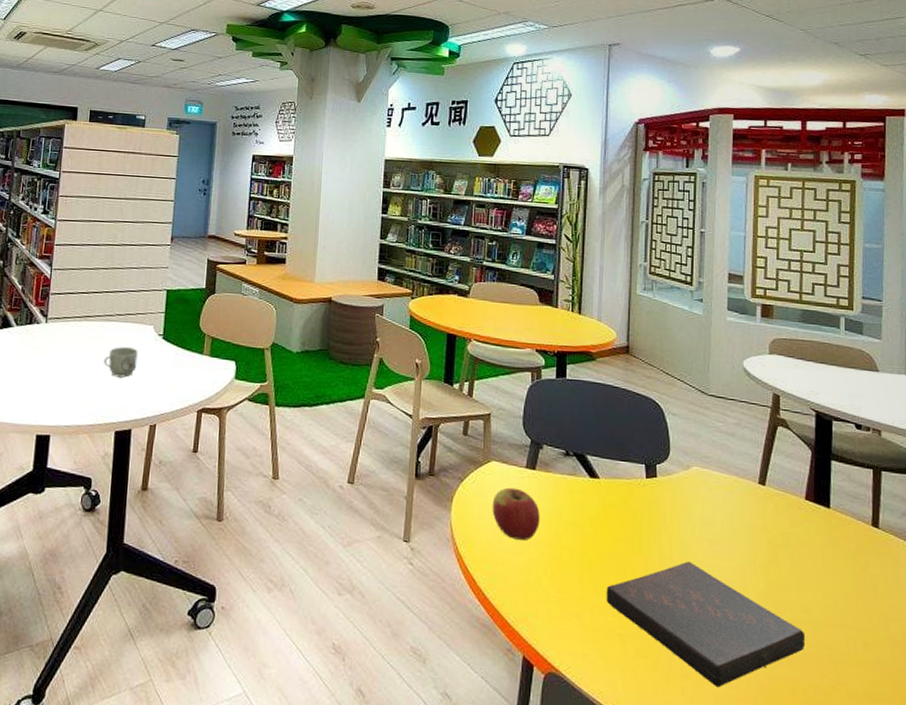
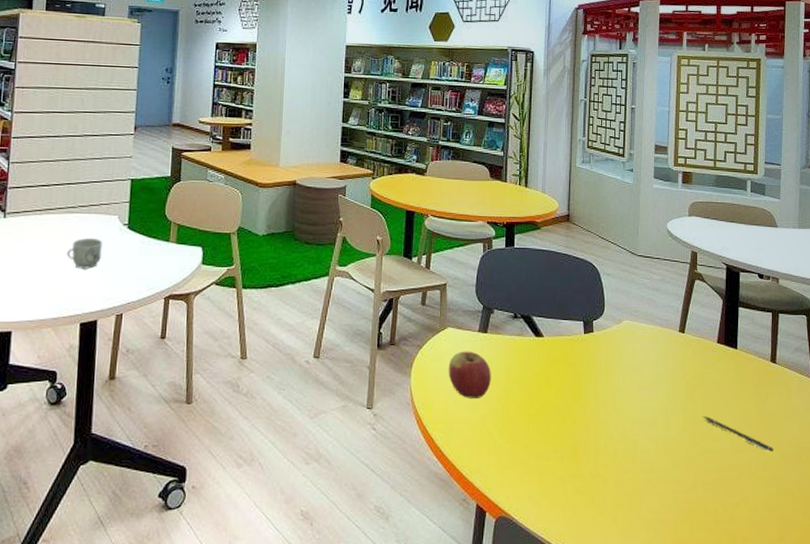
book: present [606,561,806,688] -> none [549,405,717,515]
pen: none [788,582,877,632] -> present [703,416,774,453]

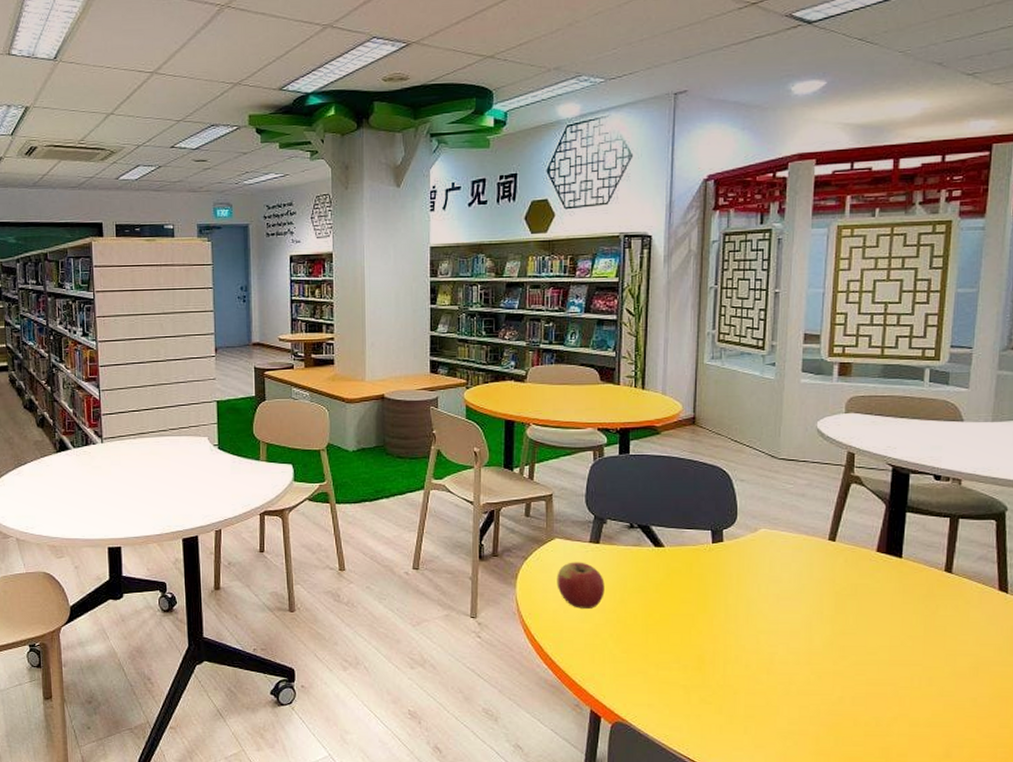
mug: present [67,238,102,269] -> none [163,460,196,489]
pen: present [703,416,774,453] -> none [855,629,944,668]

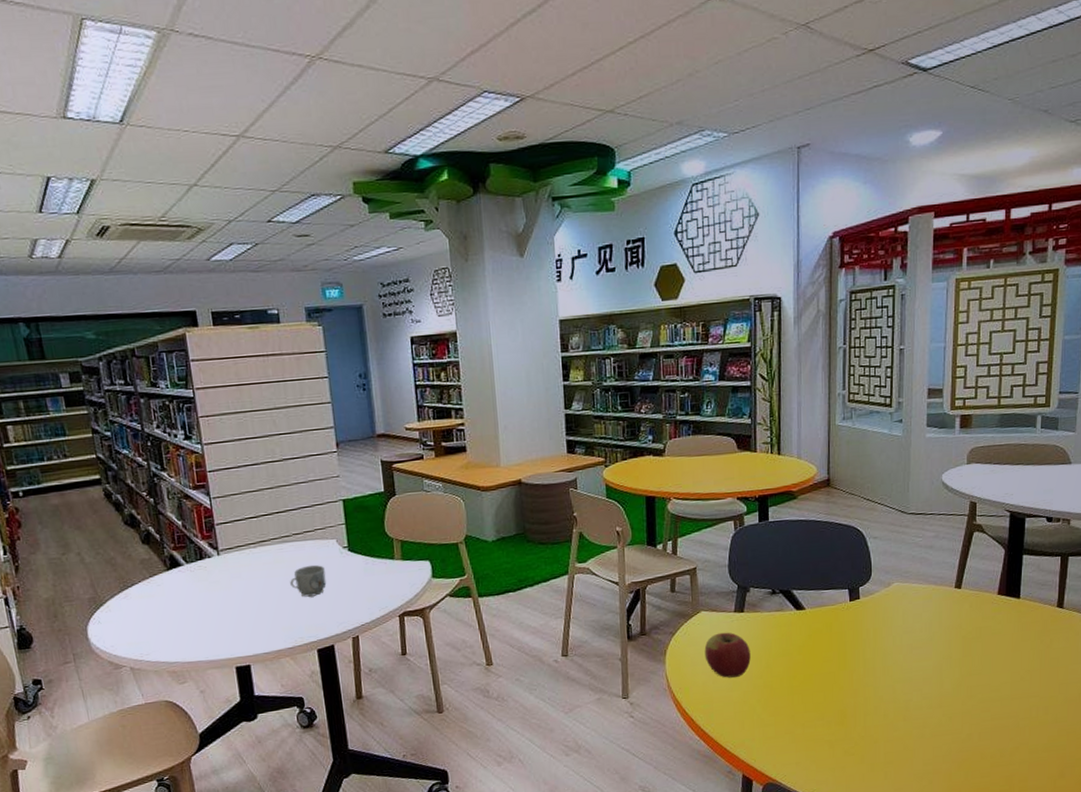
mug: none [163,460,196,489] -> present [290,565,327,597]

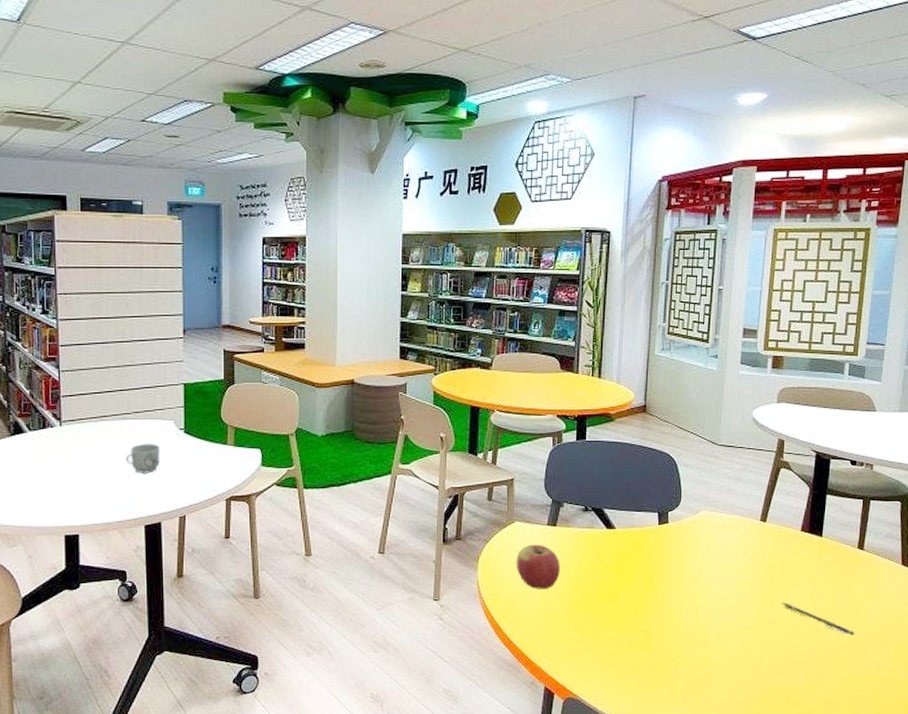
pen: none [980,668,1057,697] -> present [781,602,855,637]

